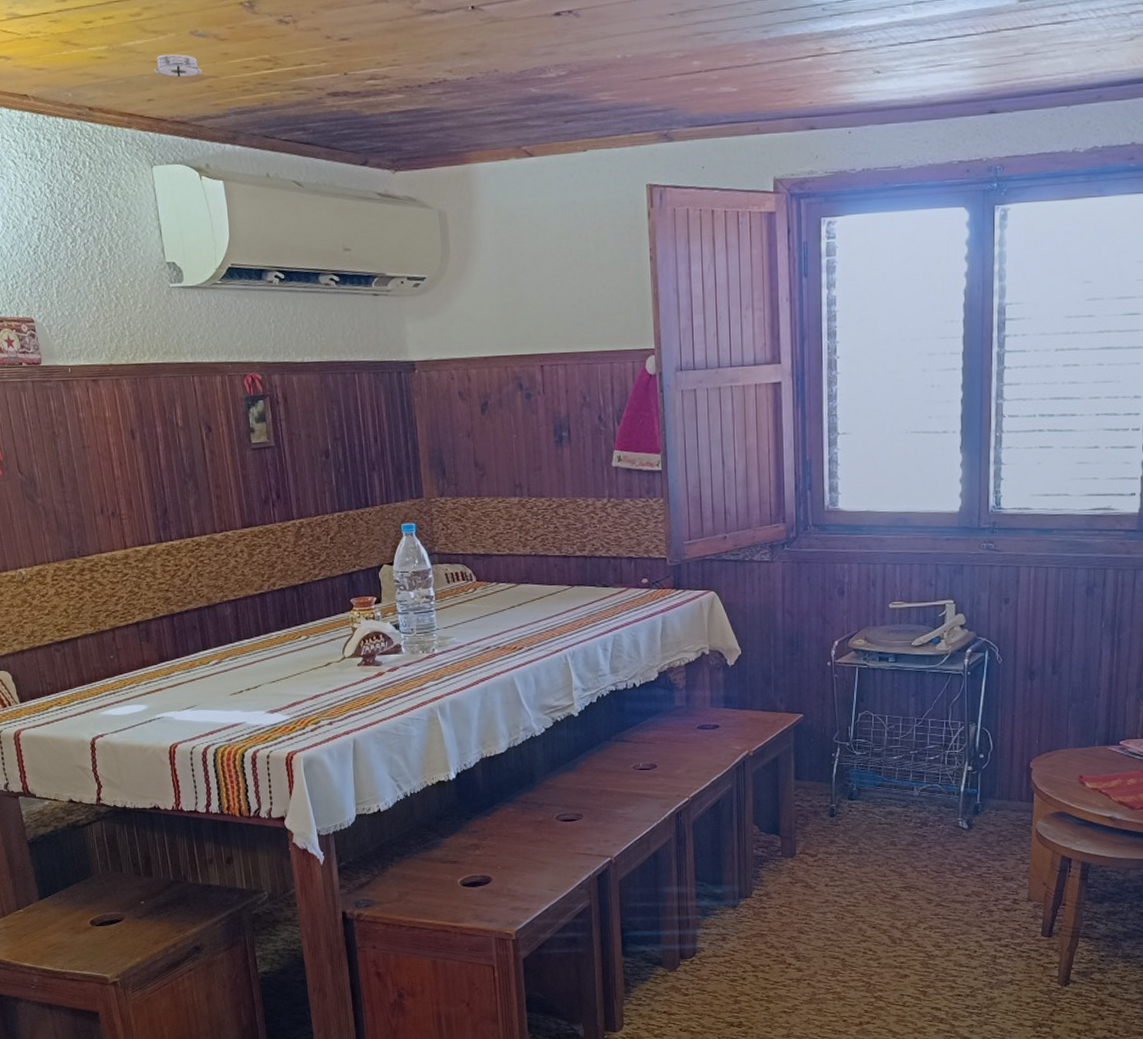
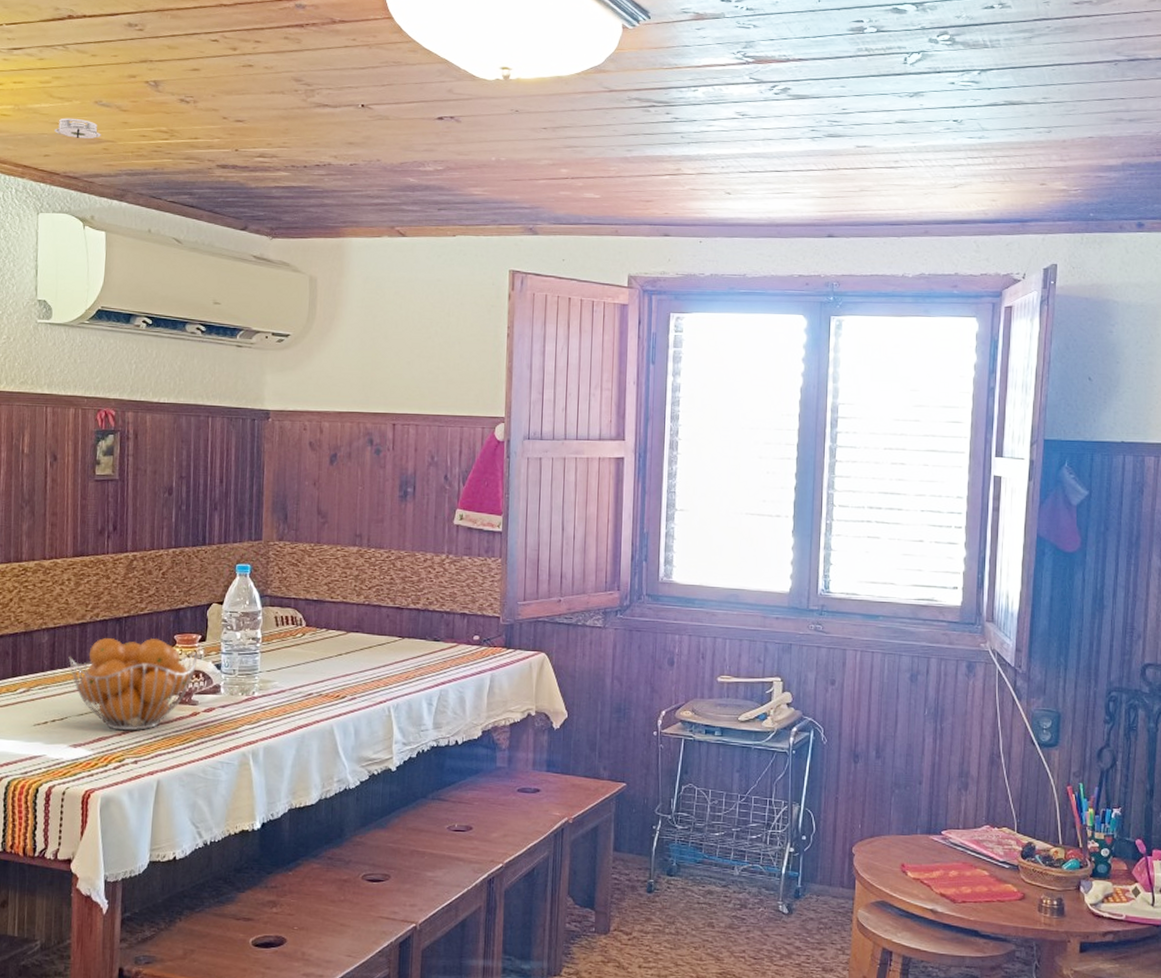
fruit basket: none [253,604,376,695] -> present [68,637,198,731]

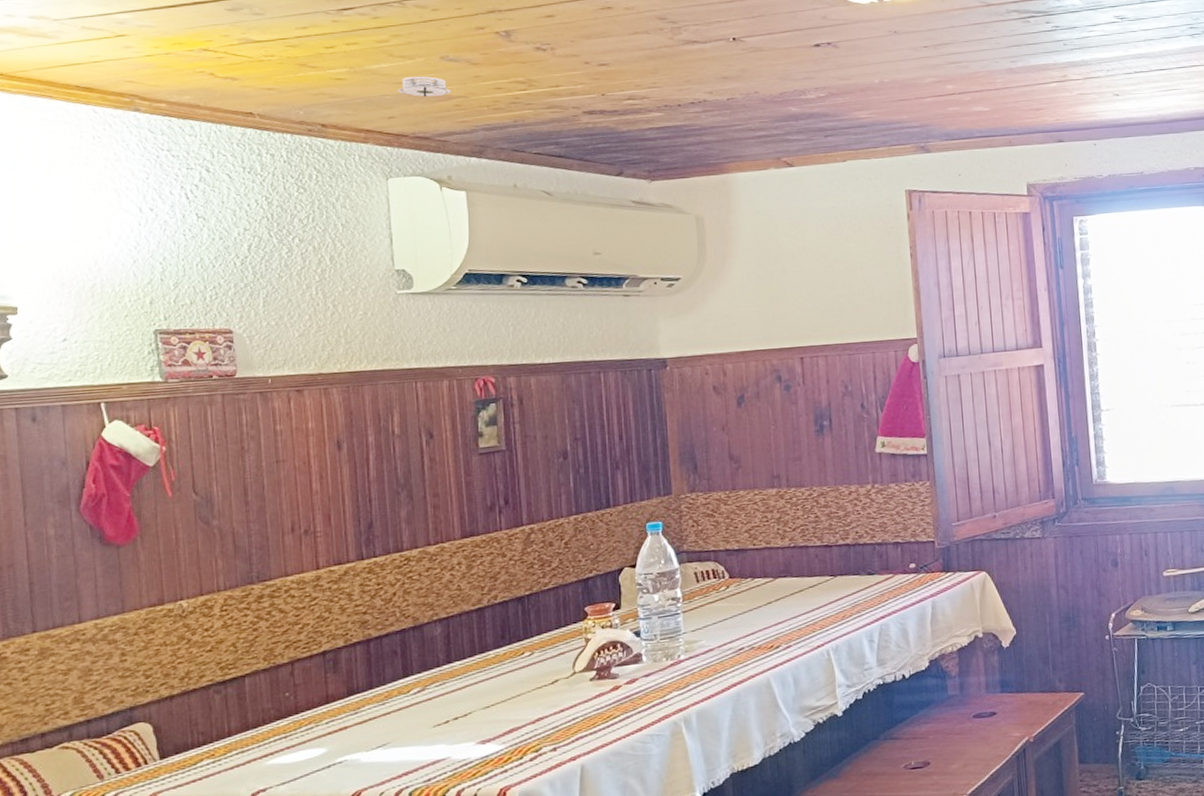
fruit basket: present [68,637,198,731] -> none [467,613,614,718]

